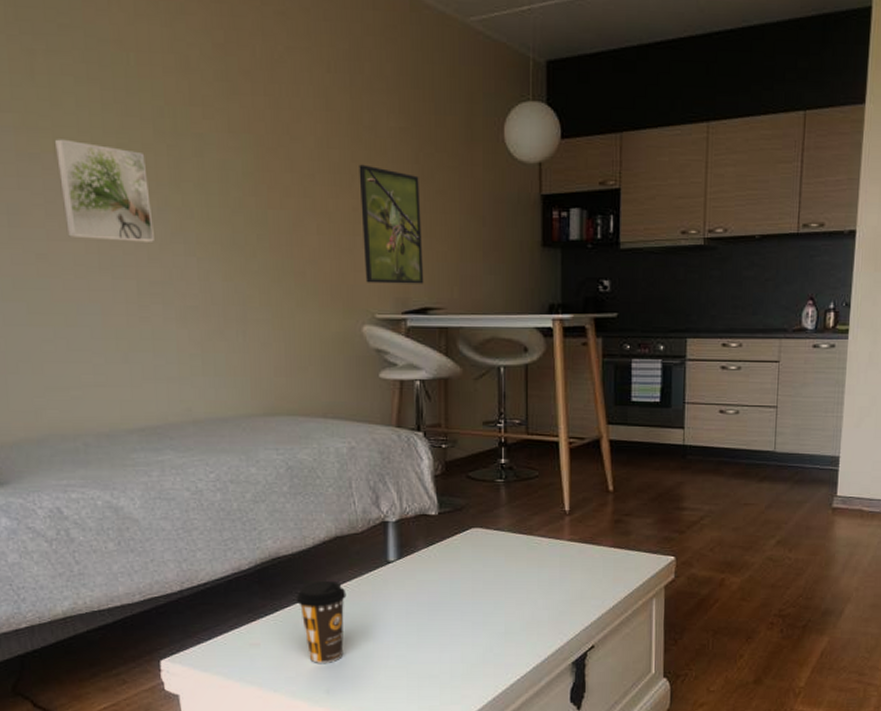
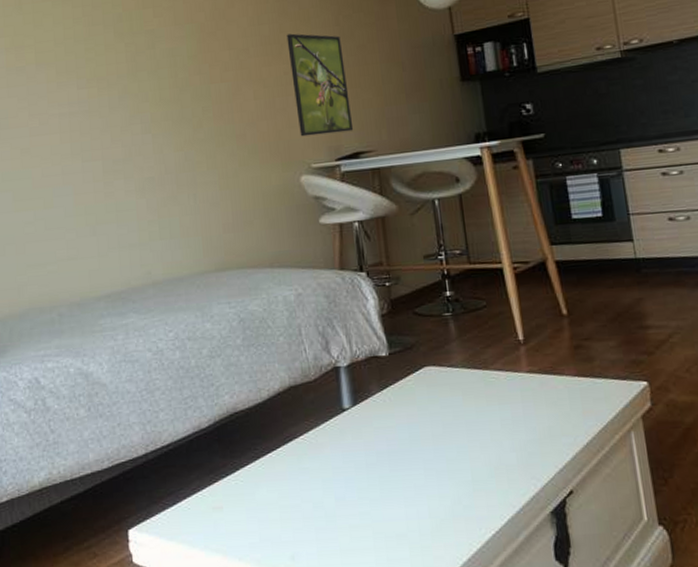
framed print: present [54,139,154,242] -> none [36,51,116,131]
coffee cup: present [296,580,347,663] -> none [255,433,306,526]

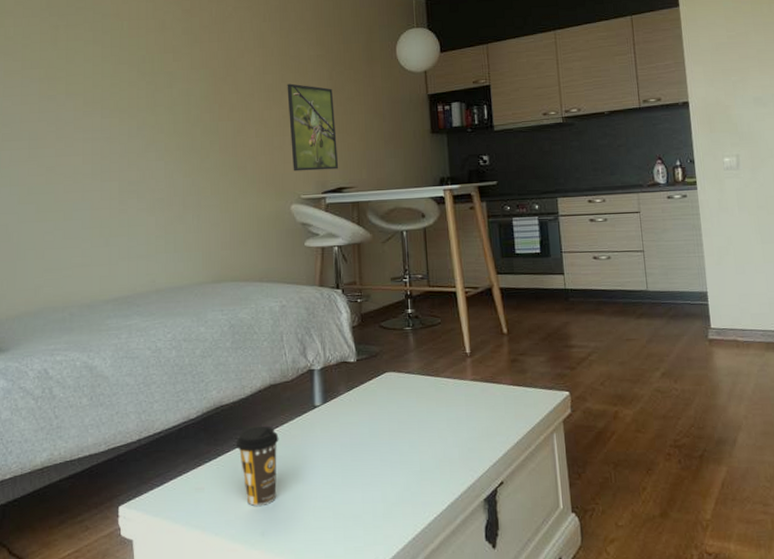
coffee cup: none [255,433,306,526] -> present [235,425,279,506]

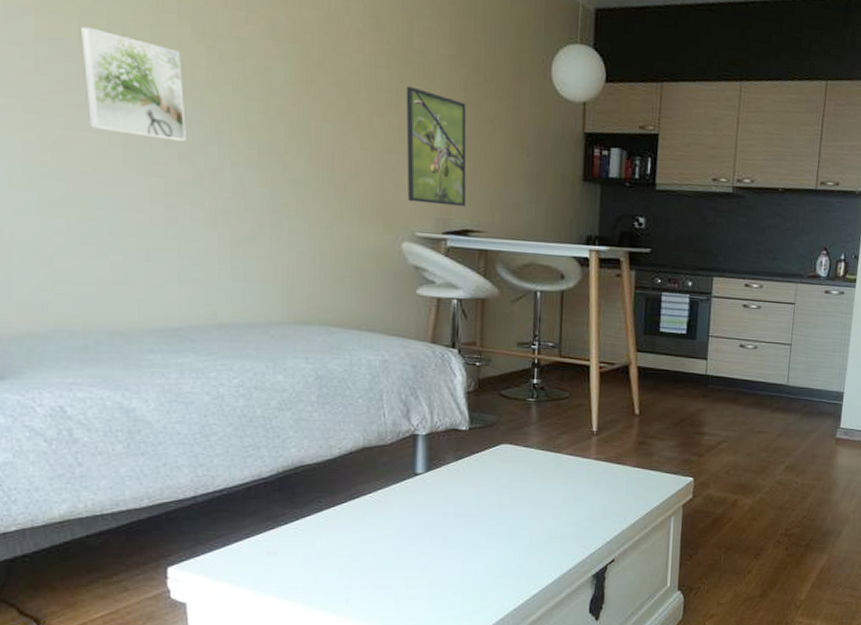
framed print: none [66,84,133,153] -> present [80,26,186,142]
coffee cup: present [235,425,279,506] -> none [318,490,371,572]

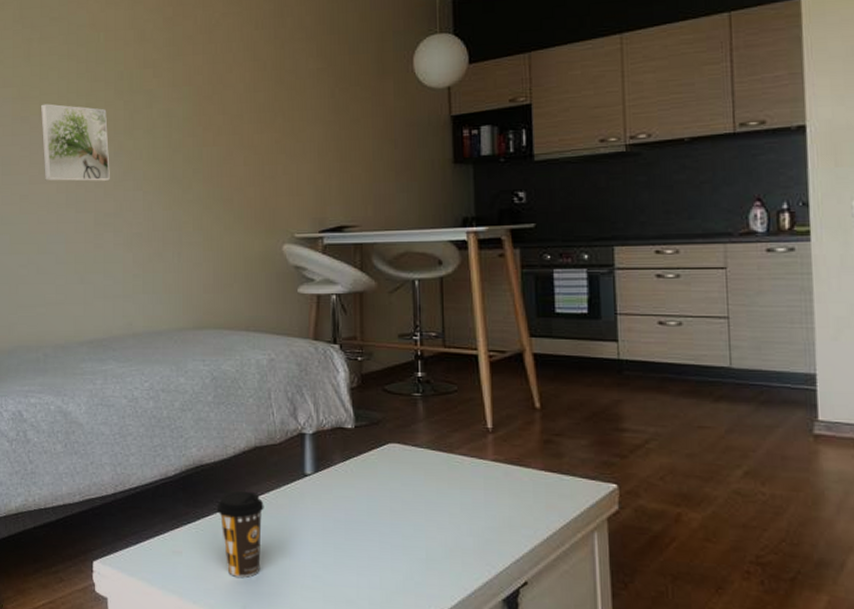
coffee cup: none [318,490,371,572] -> present [216,490,264,578]
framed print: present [406,86,467,207] -> none [281,102,340,206]

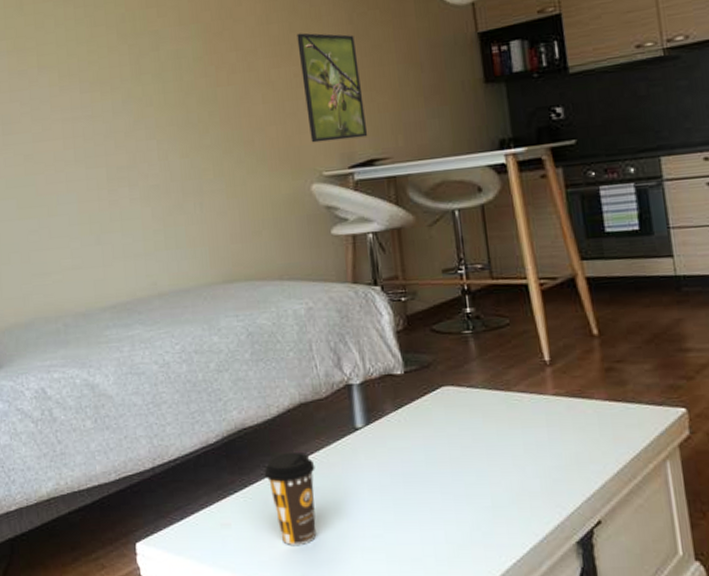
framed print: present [40,104,110,181] -> none [38,54,120,137]
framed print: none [281,102,340,206] -> present [297,32,368,143]

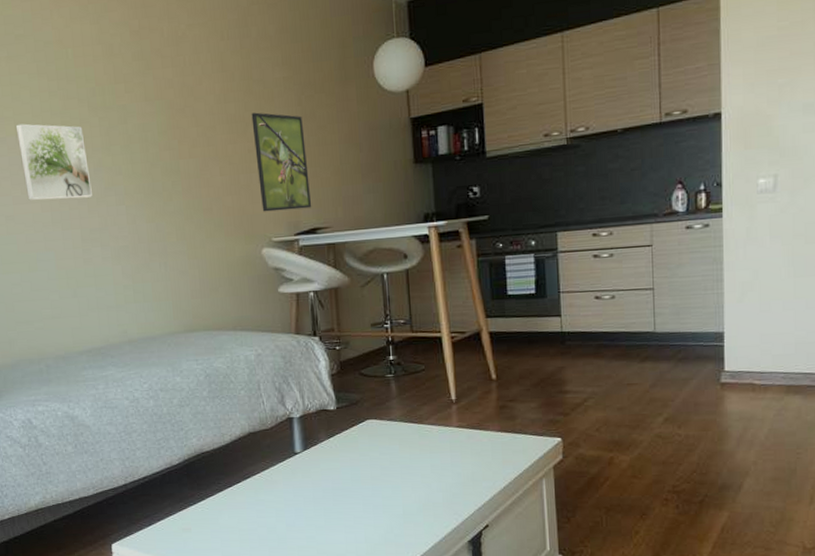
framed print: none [38,54,120,137] -> present [15,123,92,200]
coffee cup: present [264,451,317,545] -> none [218,471,261,545]

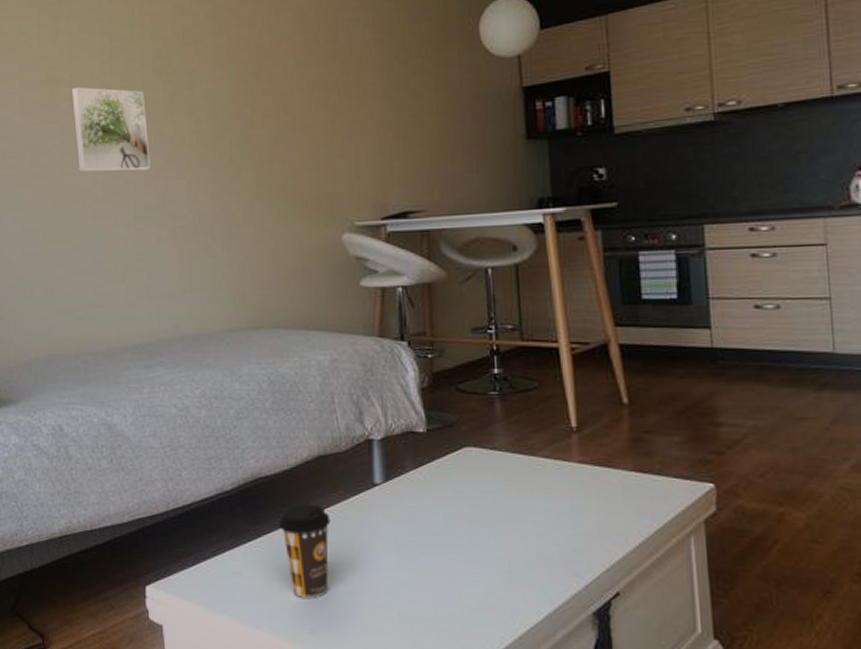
coffee cup: none [218,471,261,545] -> present [278,504,331,598]
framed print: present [251,112,312,212] -> none [335,78,403,192]

